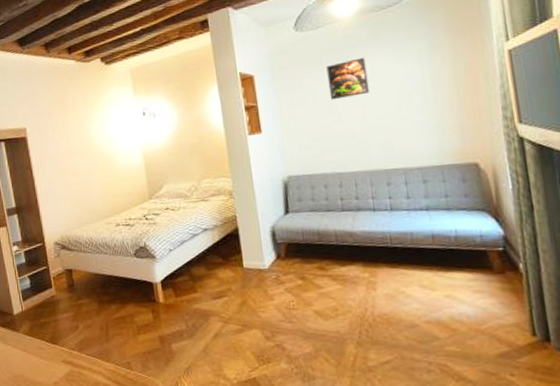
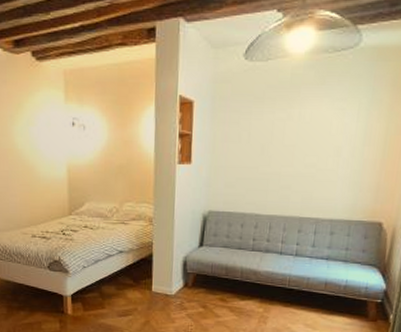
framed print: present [326,57,370,100] -> none [264,100,307,141]

